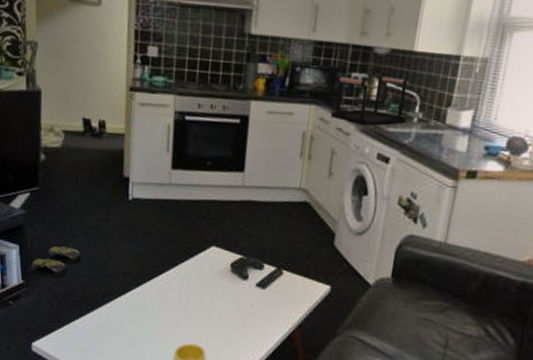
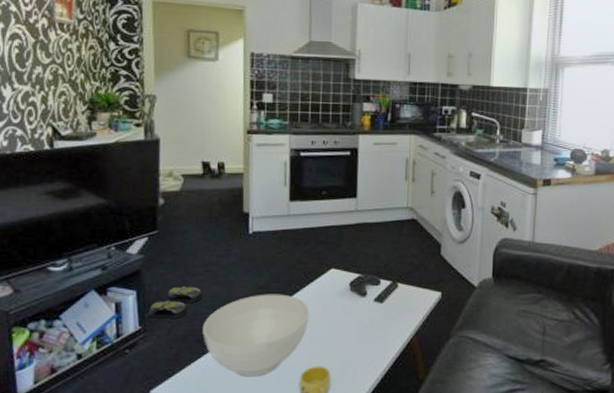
bowl: none [81,264,188,345] -> present [203,294,310,377]
dish rack: present [331,76,411,126] -> none [428,107,492,149]

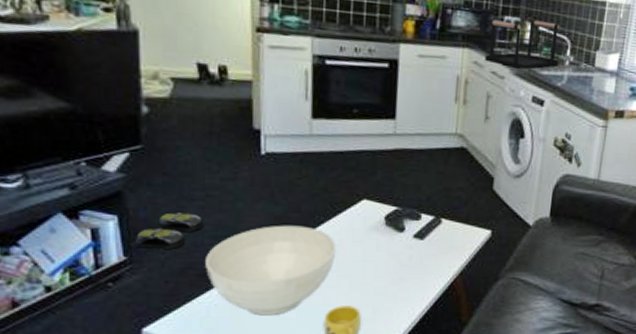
dish rack: none [428,107,492,149] -> present [485,19,562,70]

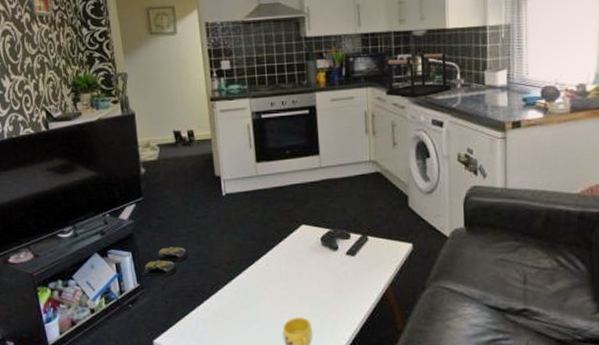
bowl: present [205,225,337,316] -> none [191,251,286,328]

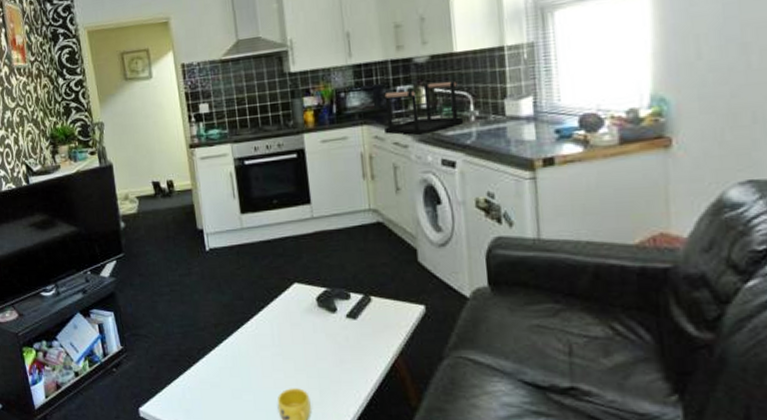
slippers: present [144,247,188,277] -> none [127,307,171,339]

